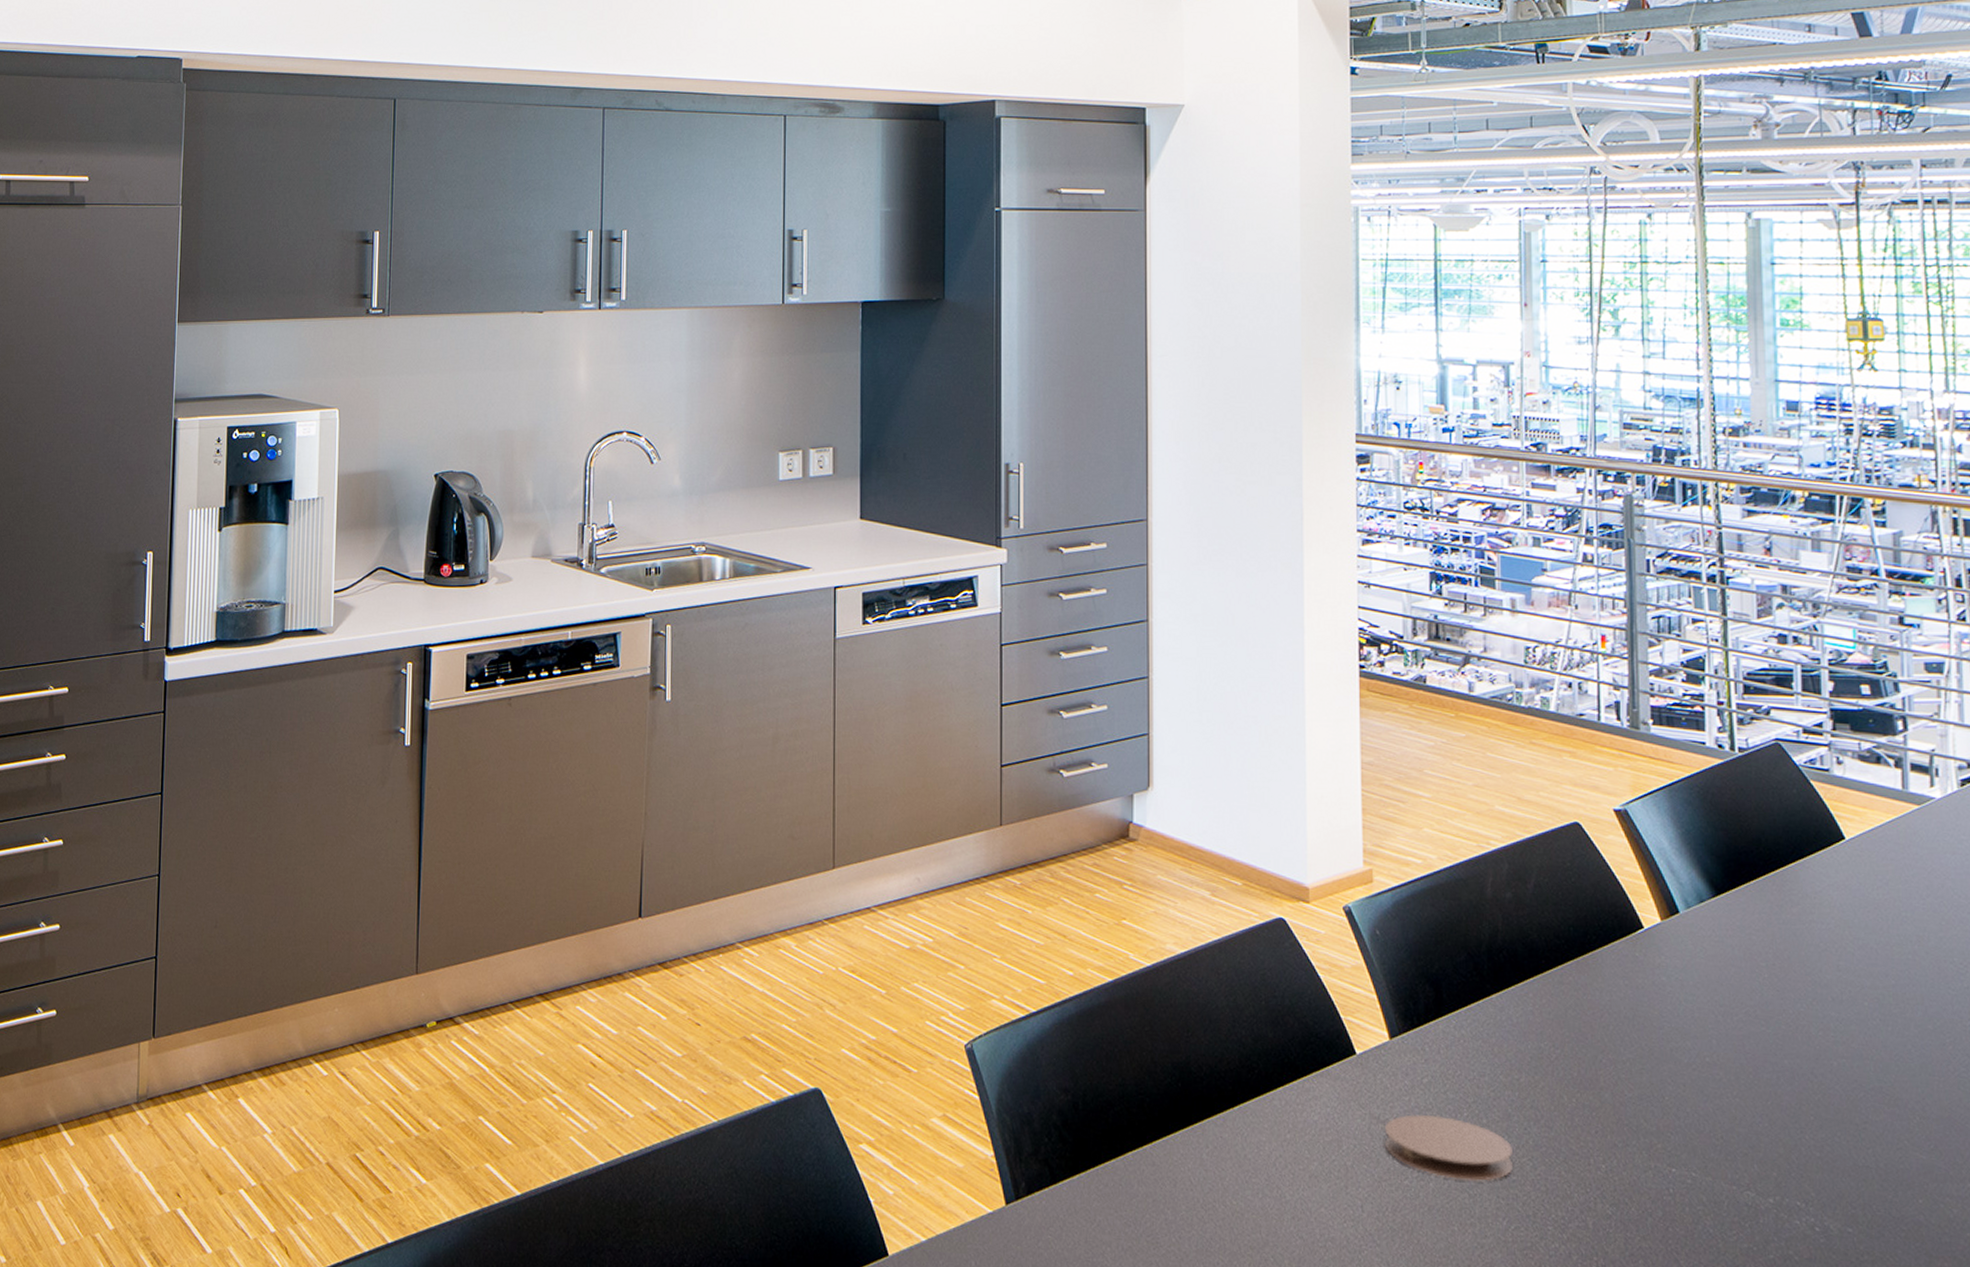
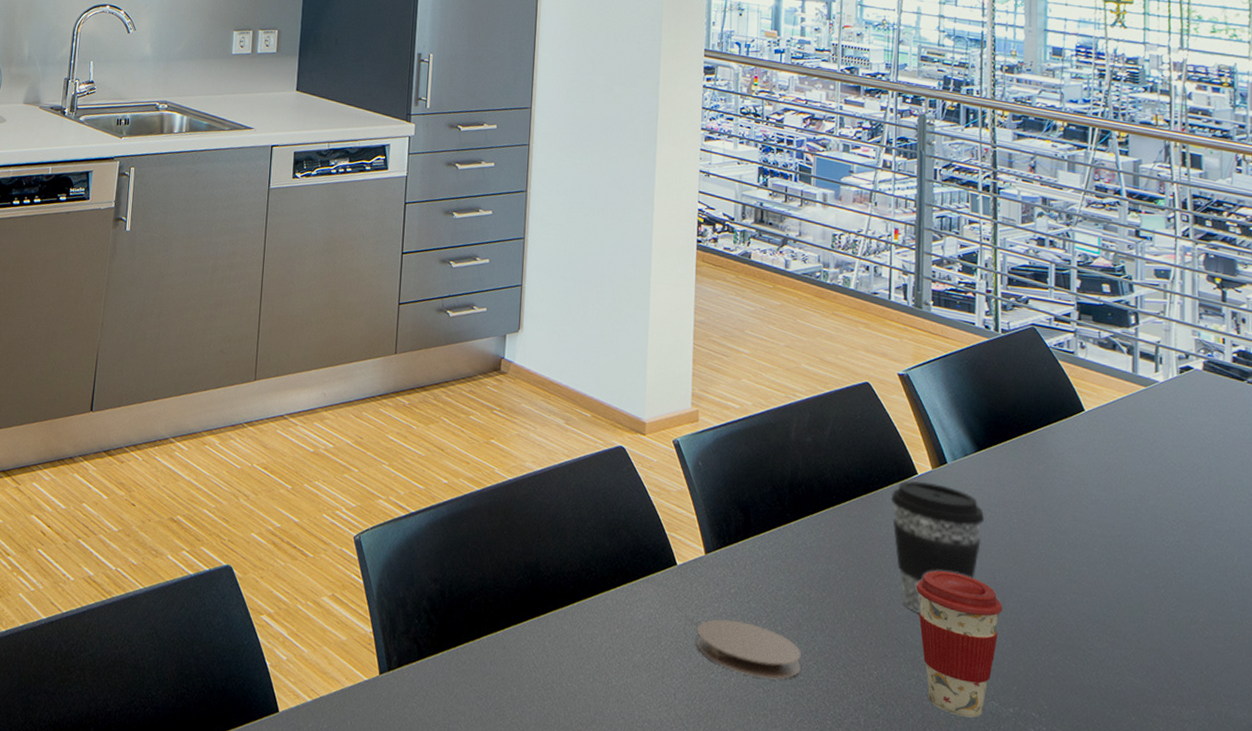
coffee cup: none [1612,935,1729,1092] -> present [891,480,985,613]
coffee cup: none [1647,1041,1756,1212] -> present [915,570,1003,718]

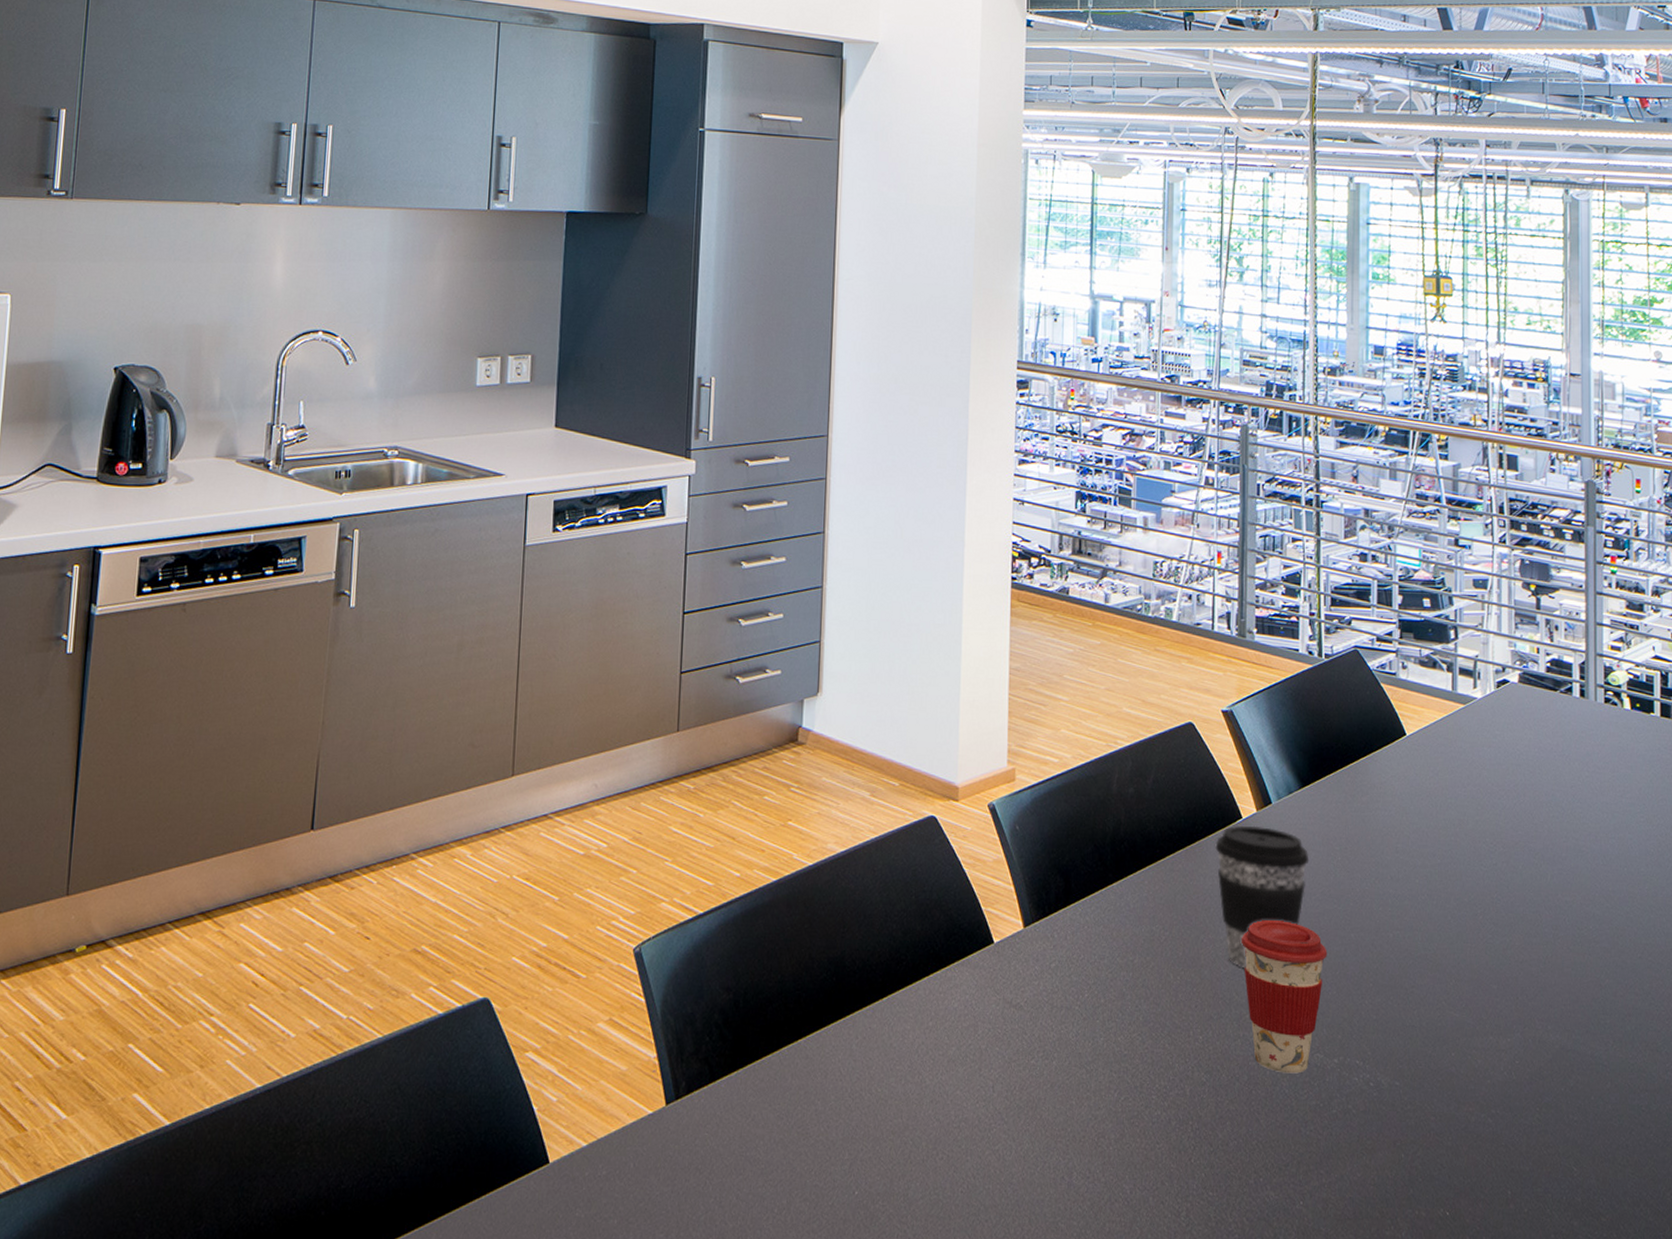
coaster: present [696,618,802,679] -> none [1015,997,1126,1057]

